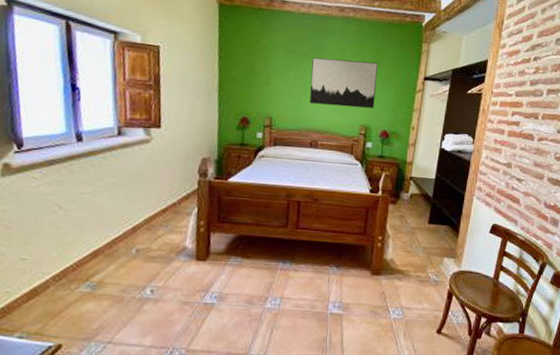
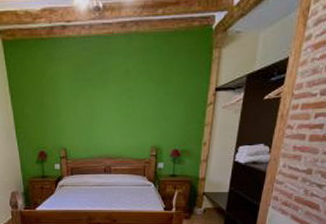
wall art: present [310,57,378,109] -> none [98,79,165,131]

